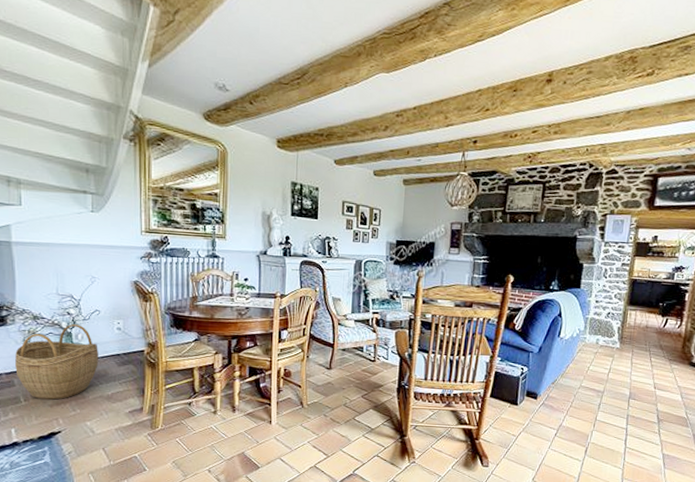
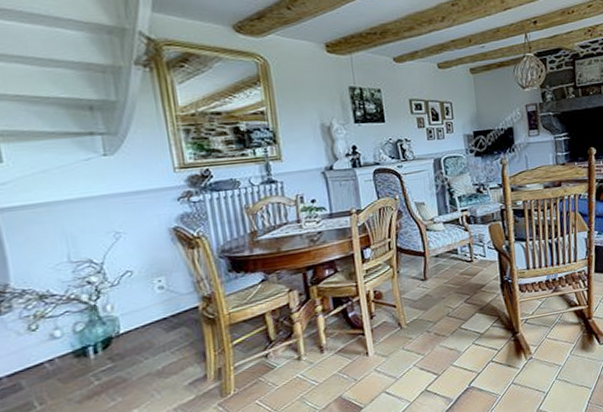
woven basket: present [15,323,98,400] -> none [18,293,140,398]

